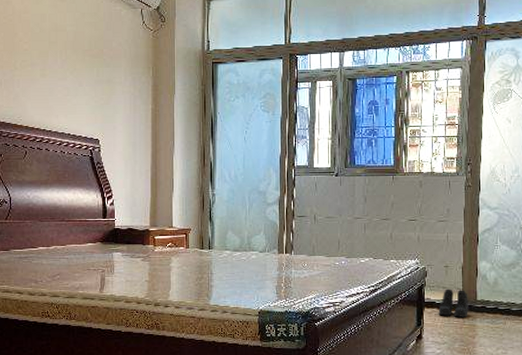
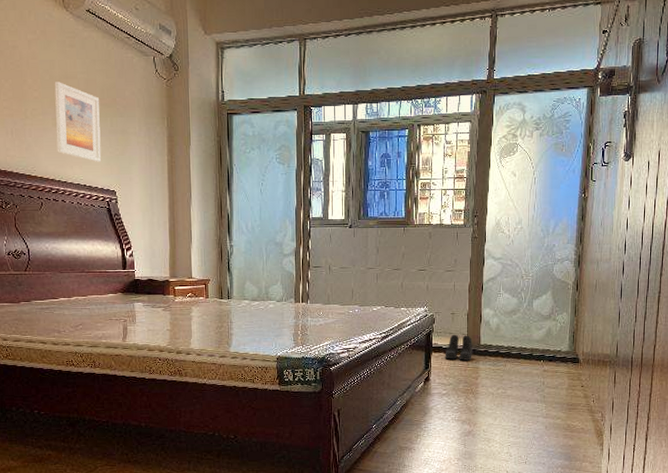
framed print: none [43,34,87,111] -> present [54,82,101,162]

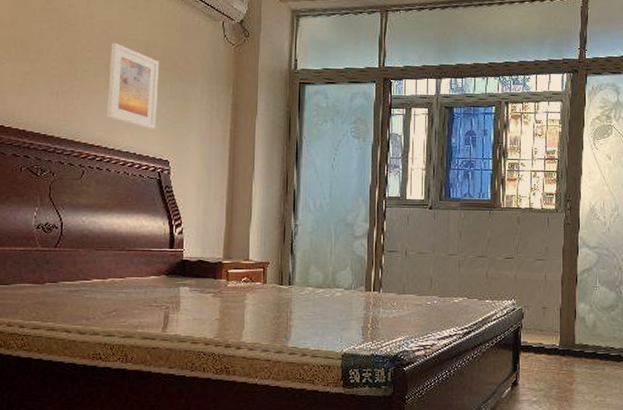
boots: present [445,334,472,361] -> none [535,331,566,362]

